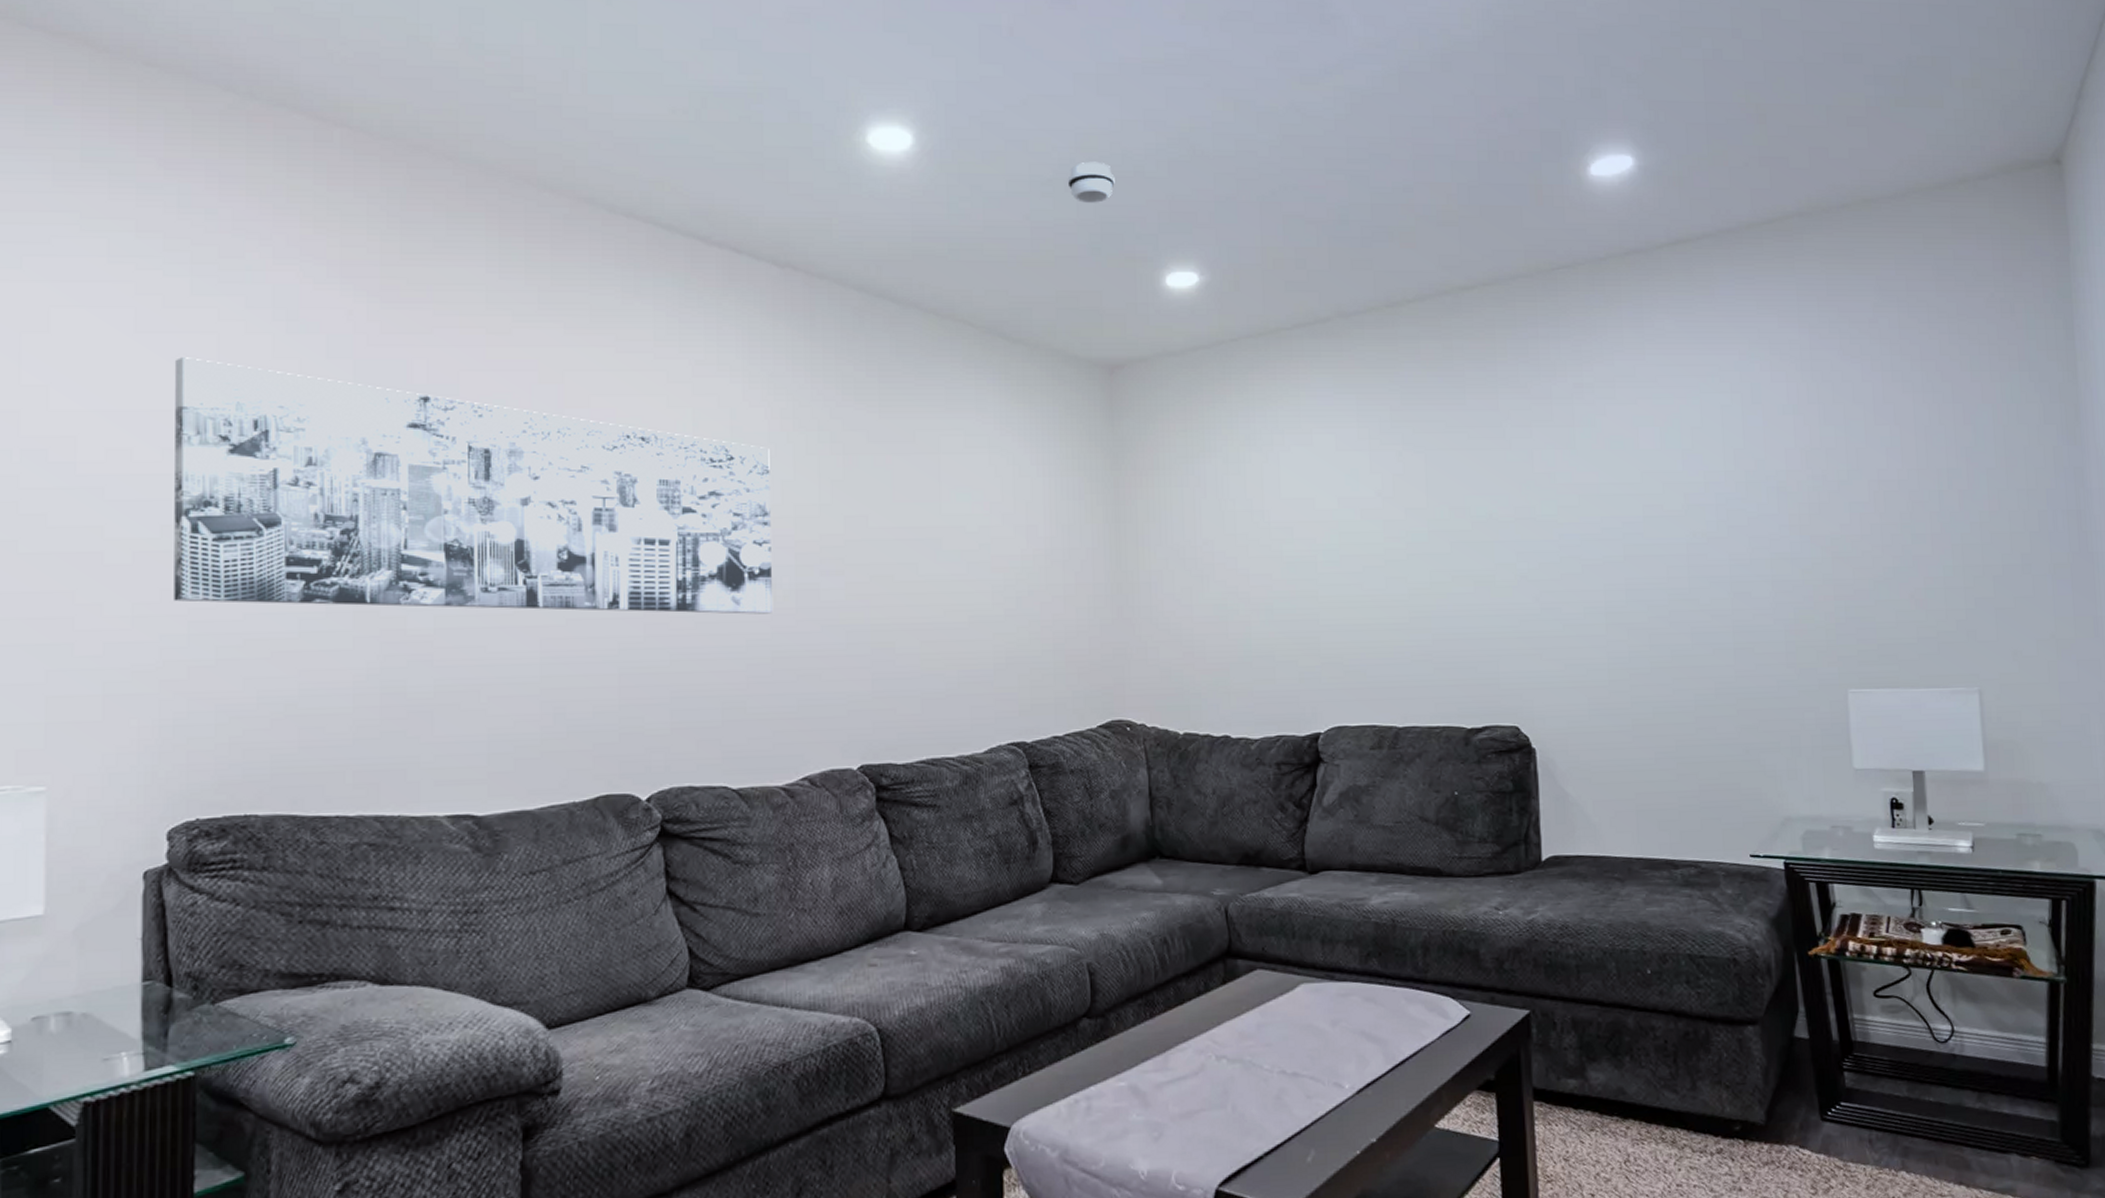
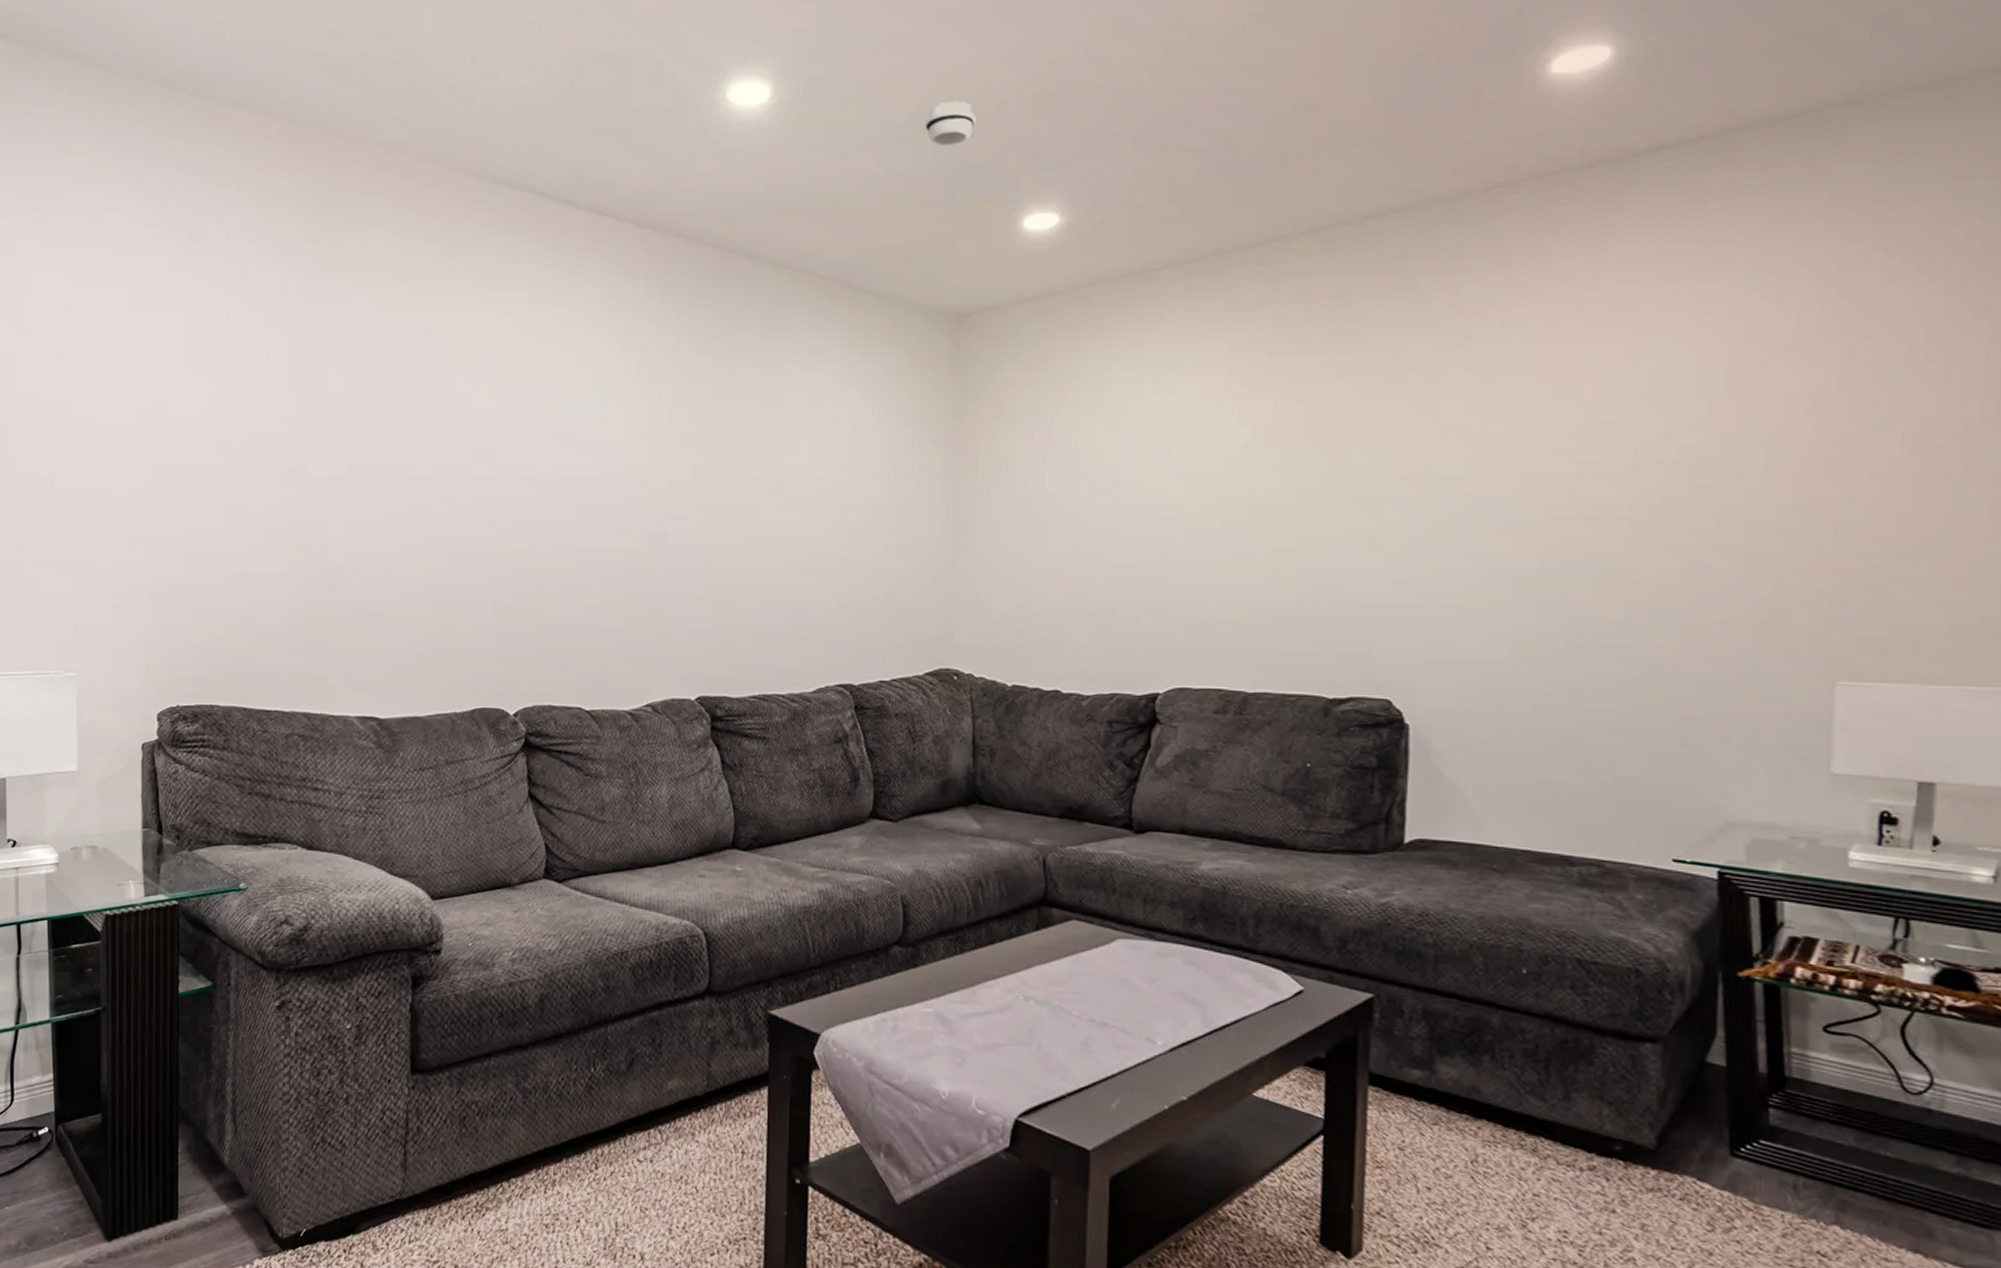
wall art: present [174,357,772,615] -> none [157,328,627,555]

